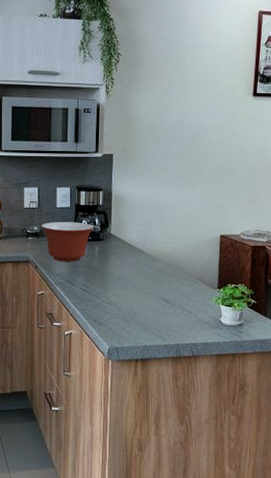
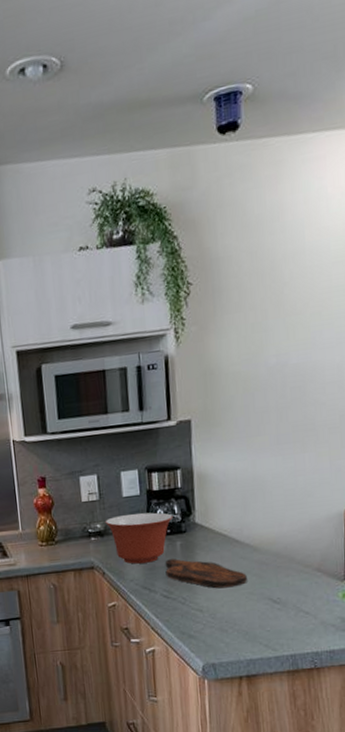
cutting board: none [85,260,147,287] -> present [165,558,247,589]

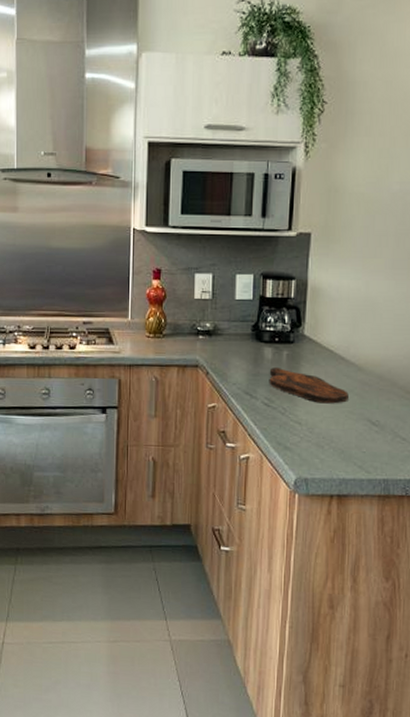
mixing bowl: present [105,512,173,564] -> none [215,317,283,368]

